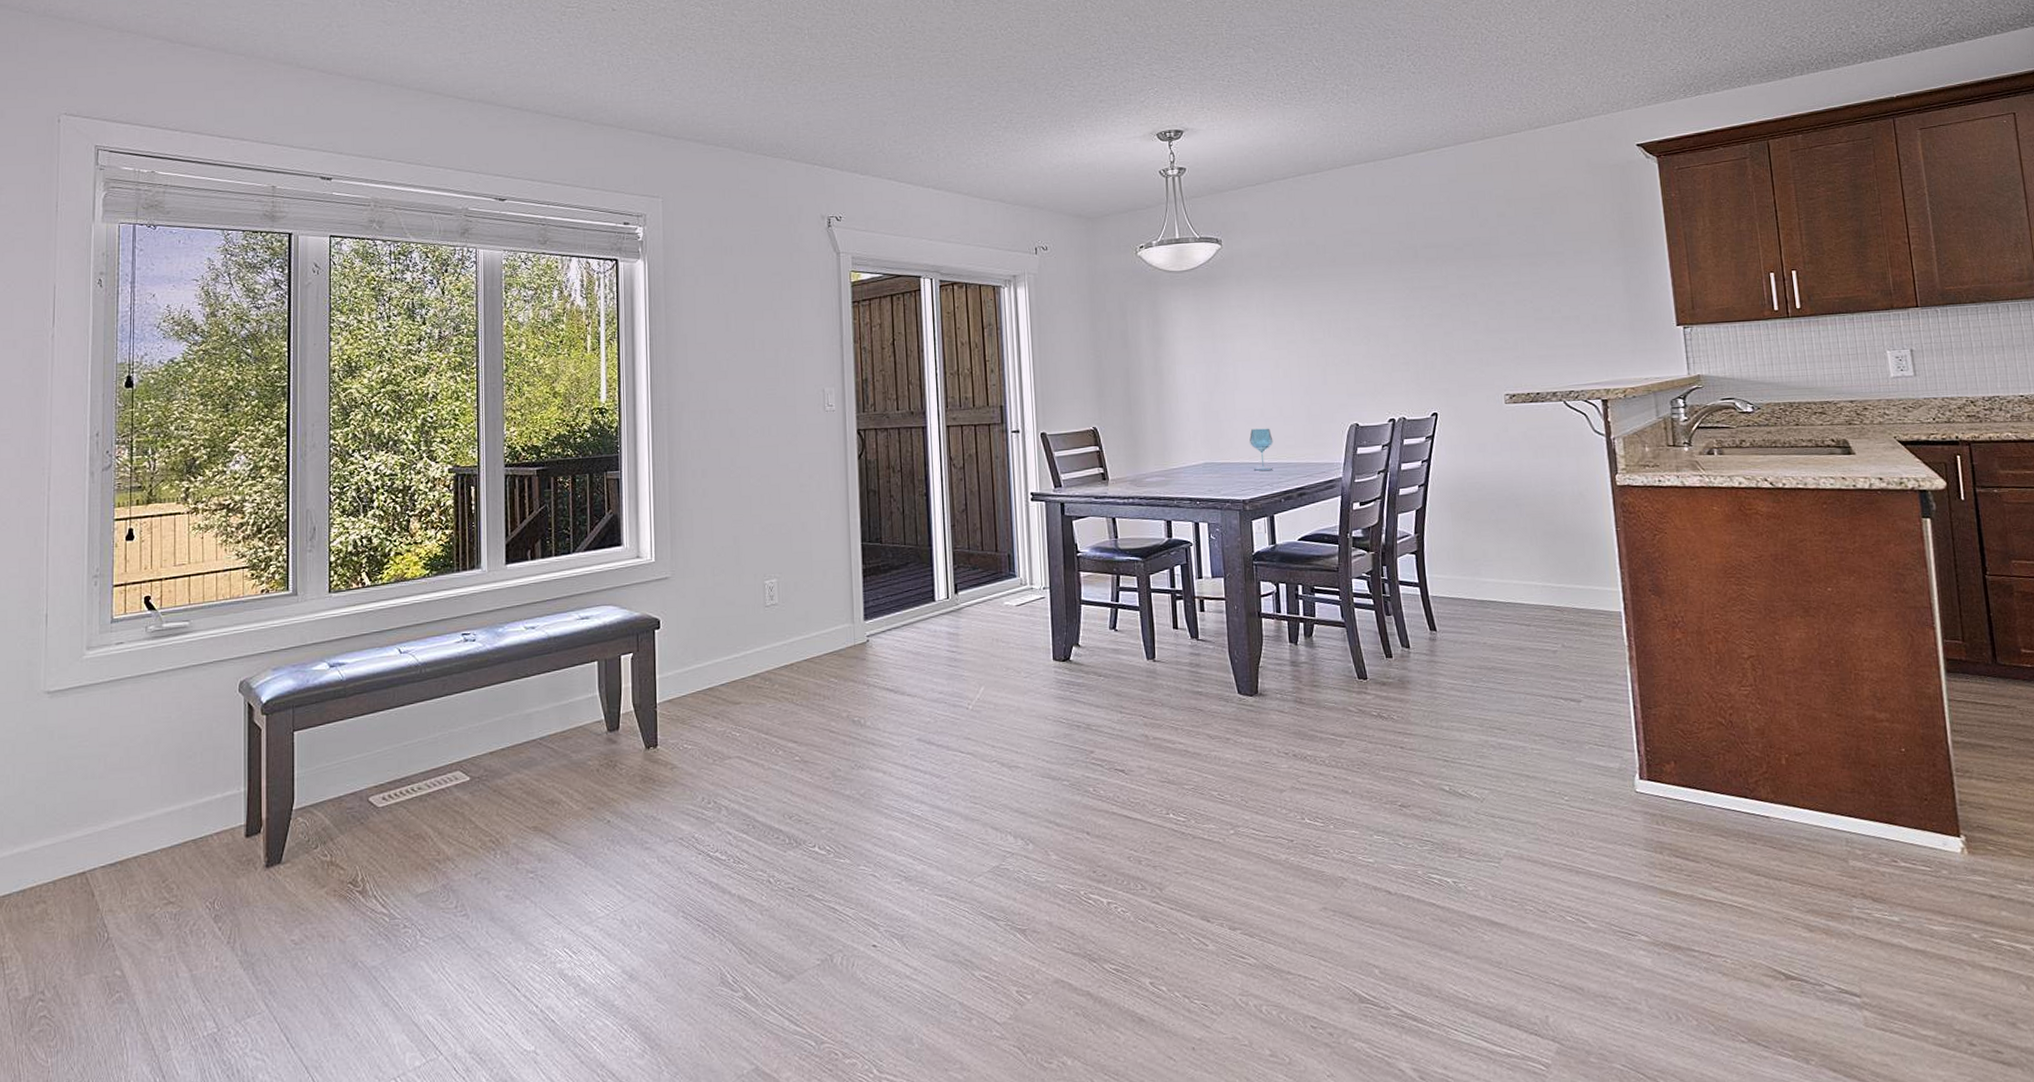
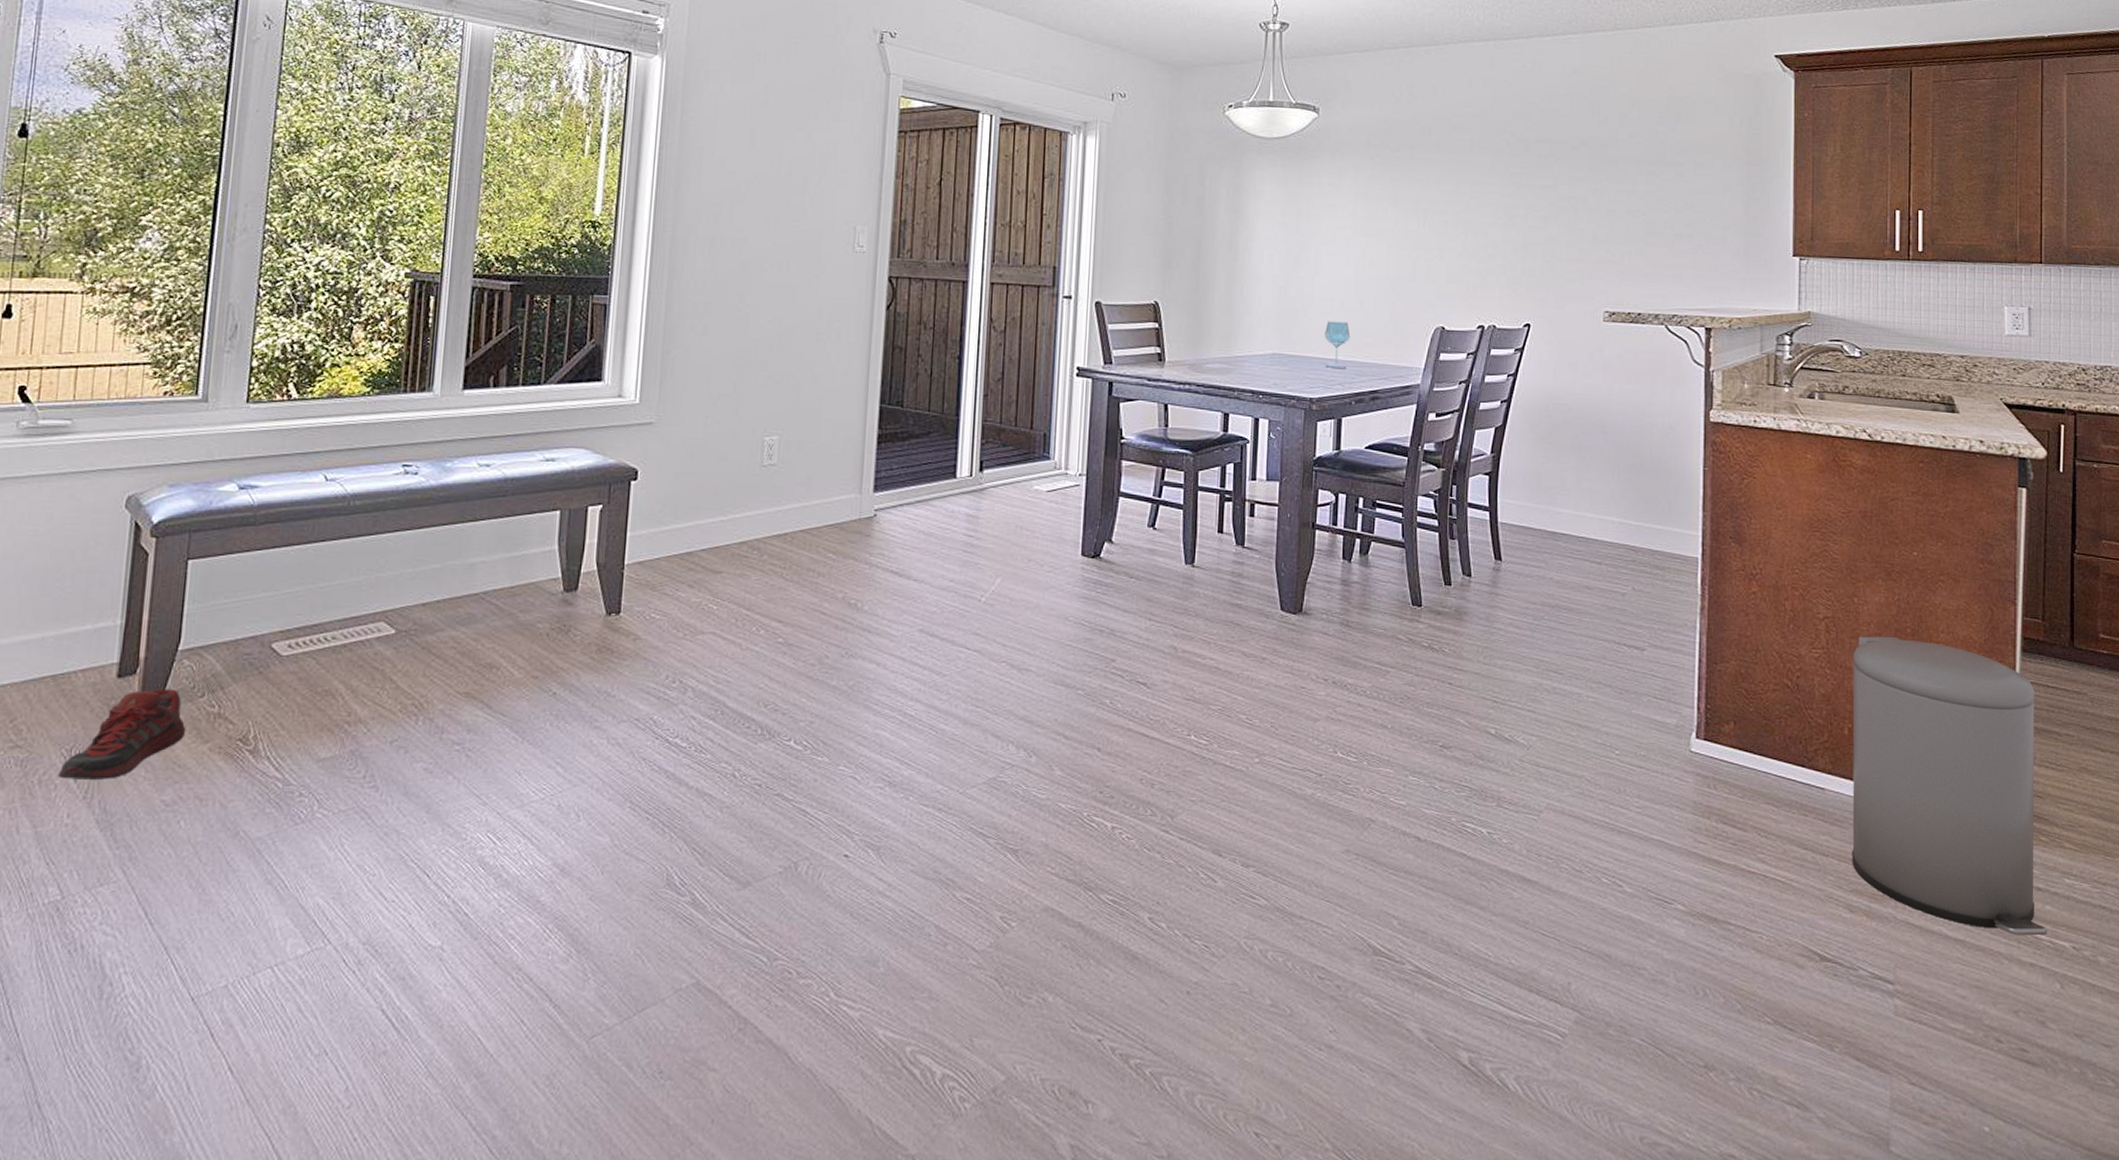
athletic shoe: none [206,843,306,928] -> present [58,688,187,780]
pedal bin: none [1781,668,2007,942] -> present [1852,636,2048,935]

